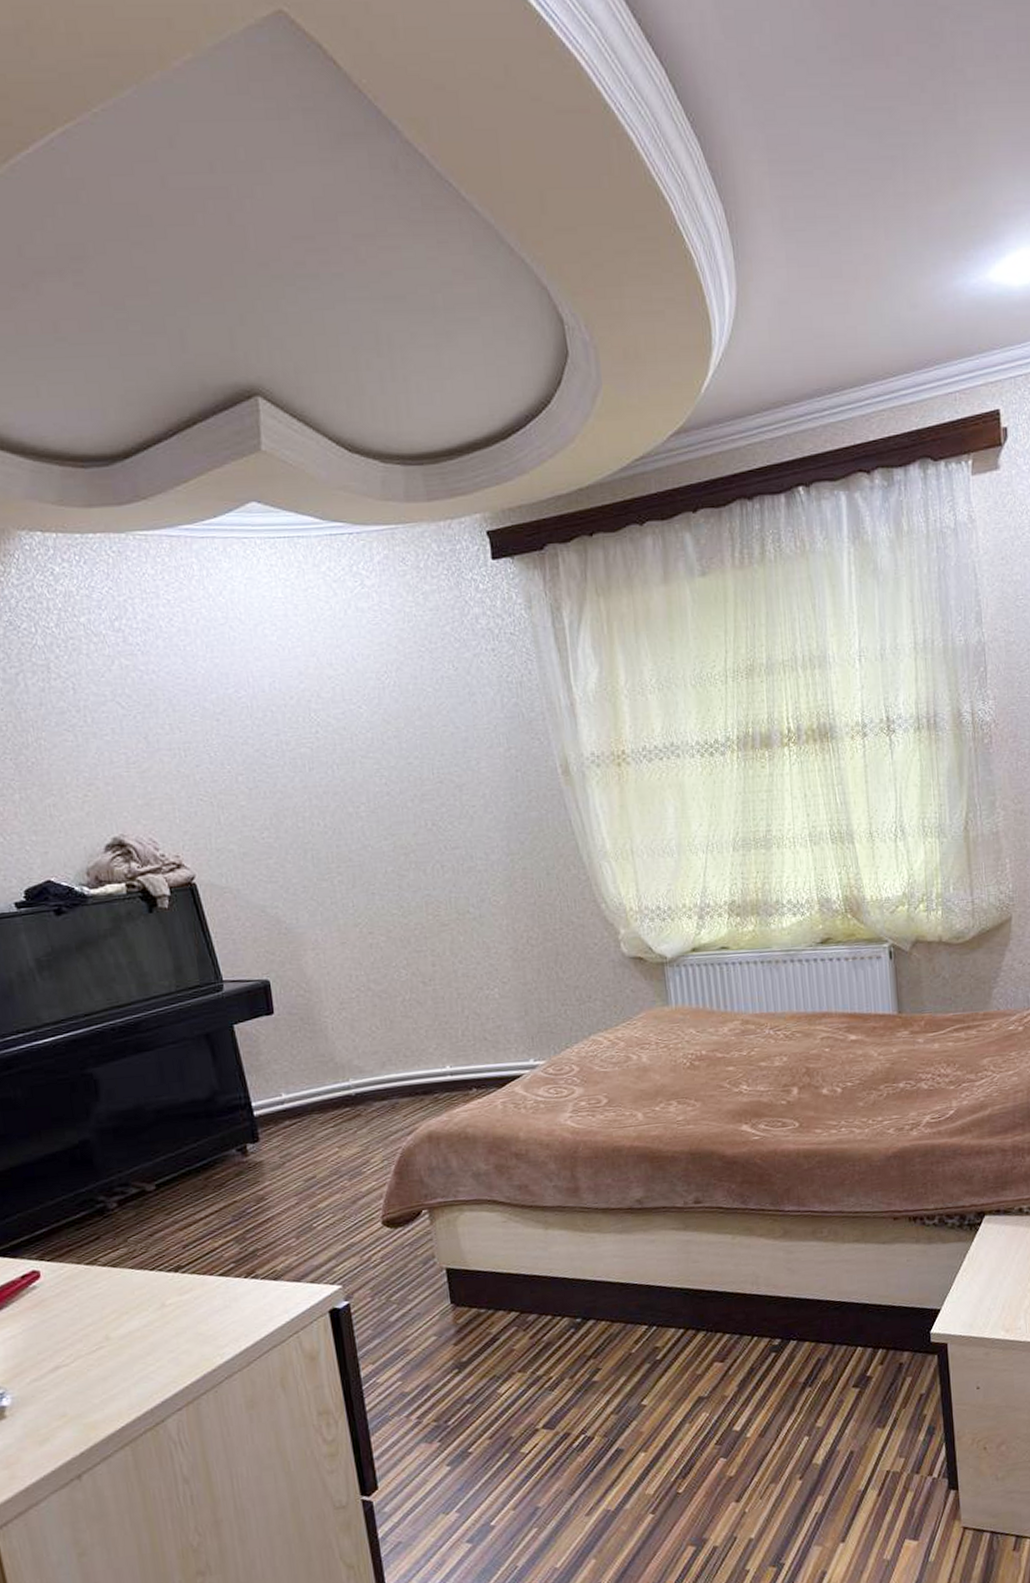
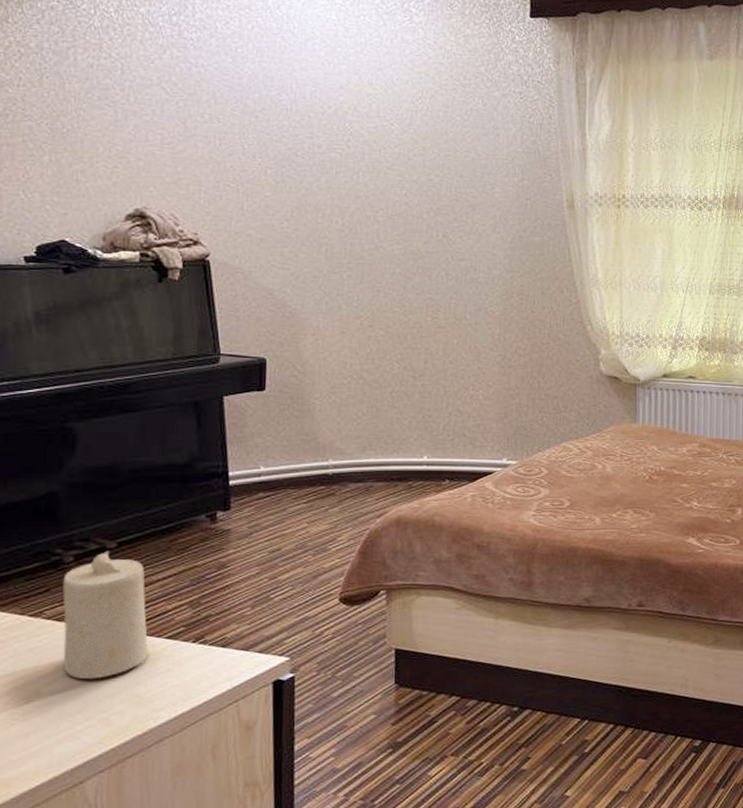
candle: none [110,1193,205,1322] -> present [62,550,149,680]

